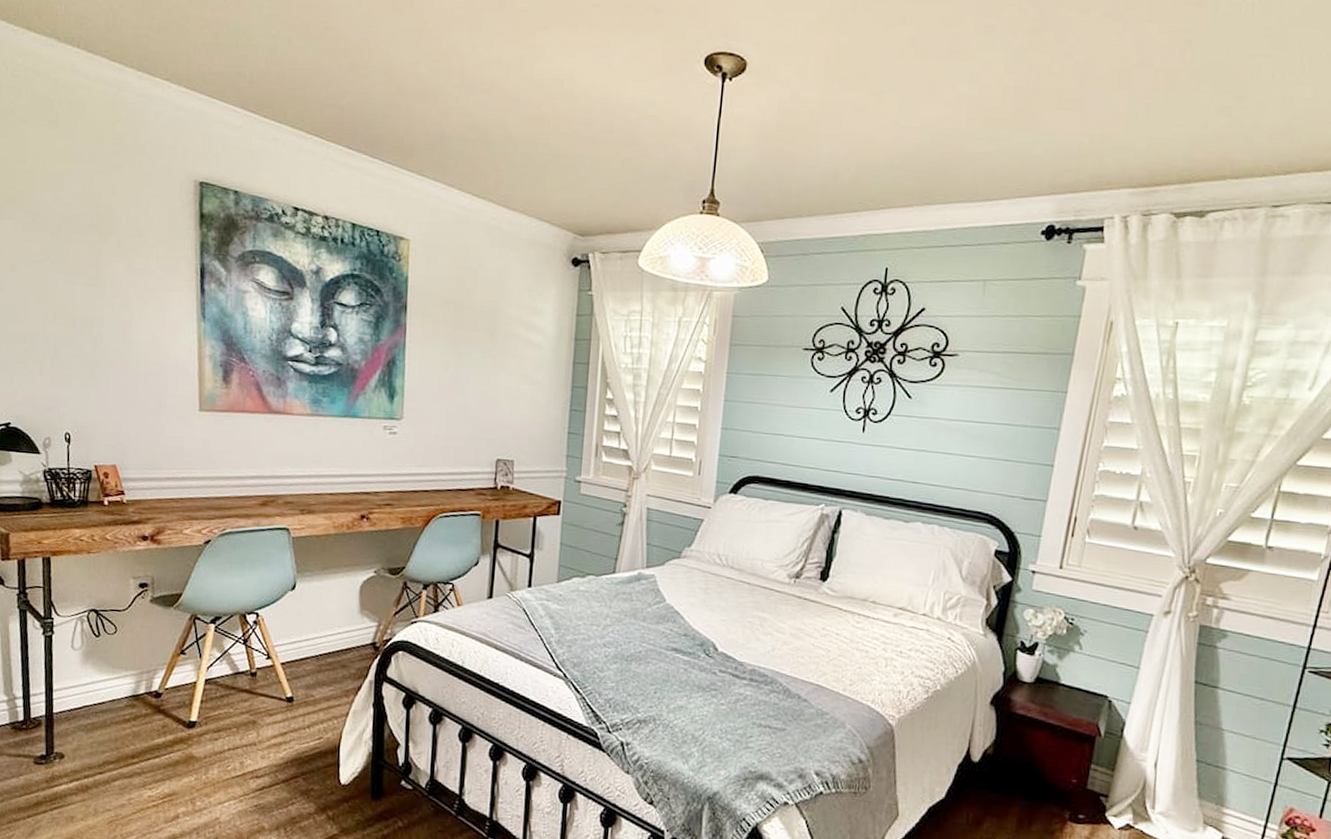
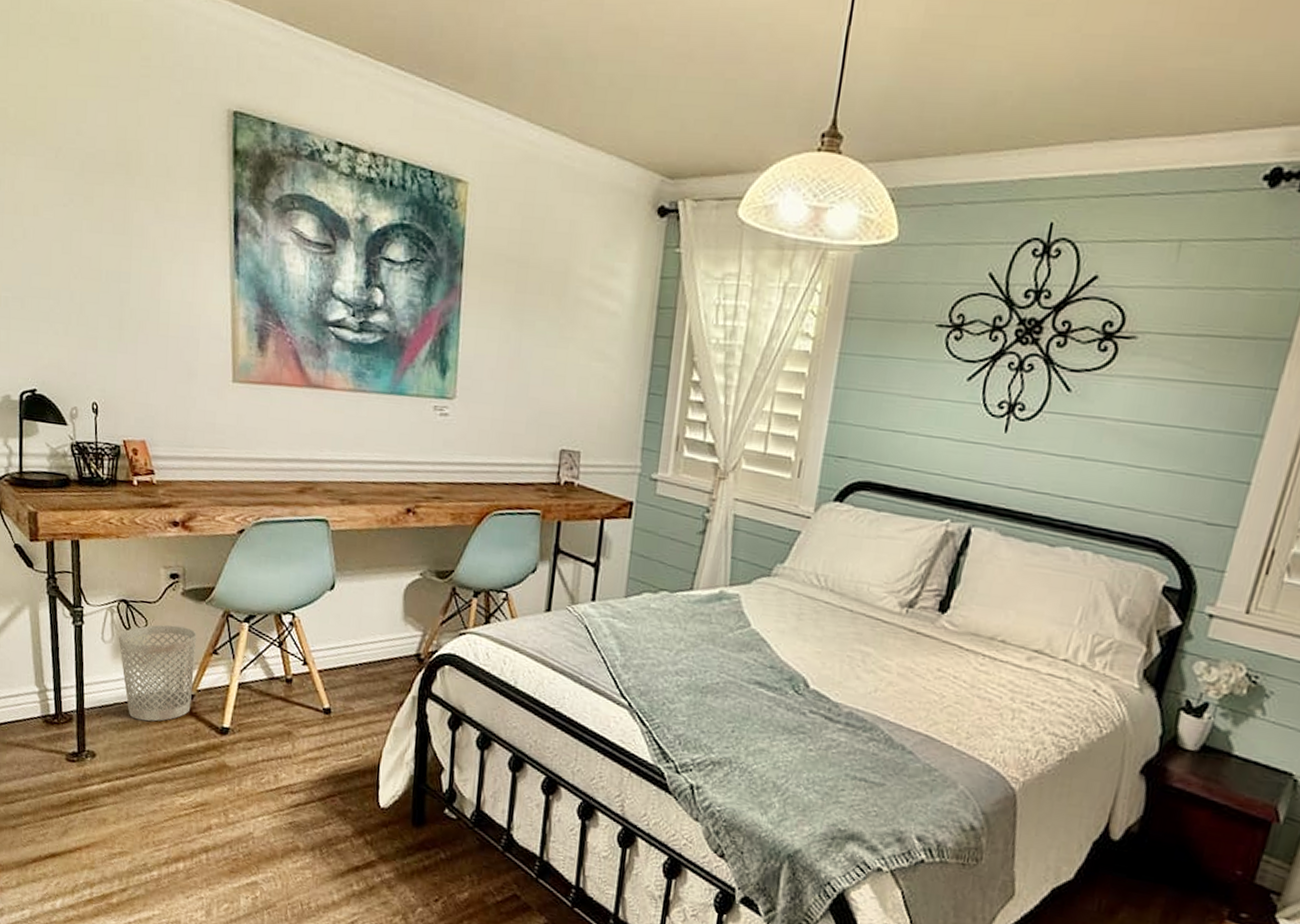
wastebasket: none [88,630,165,721] -> present [118,624,197,722]

